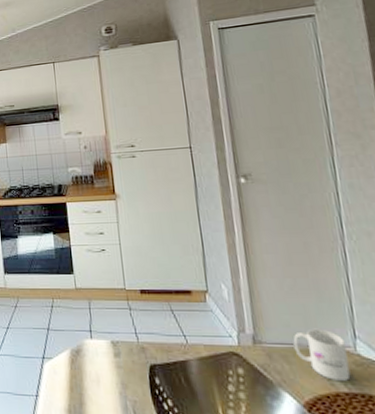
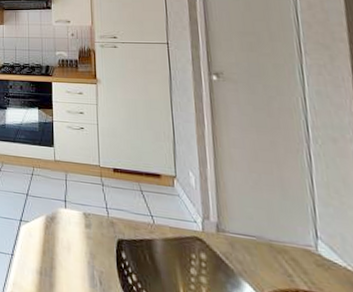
mug: present [293,328,351,382] -> none [255,224,311,280]

